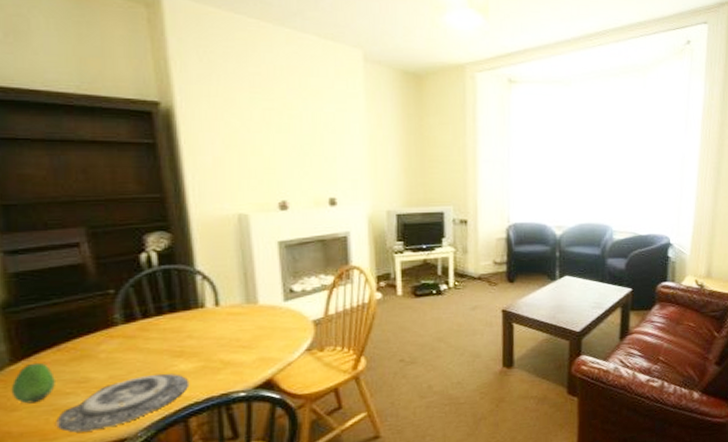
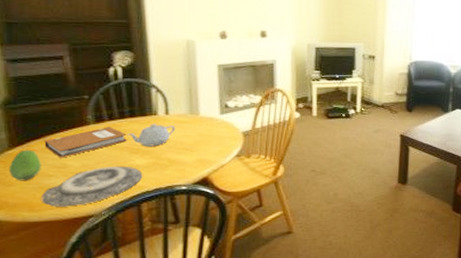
notebook: none [58,326,167,370] -> present [44,127,127,158]
teapot: none [167,318,229,347] -> present [127,124,176,147]

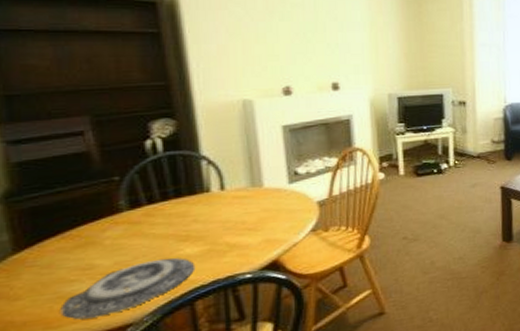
fruit: present [8,149,41,181] -> none [14,251,59,293]
notebook: present [44,127,127,158] -> none [62,212,172,257]
teapot: present [127,124,176,147] -> none [172,202,235,232]

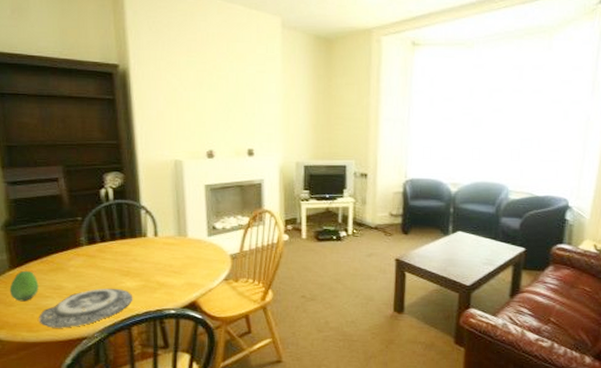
fruit: none [14,251,59,293] -> present [9,270,39,302]

